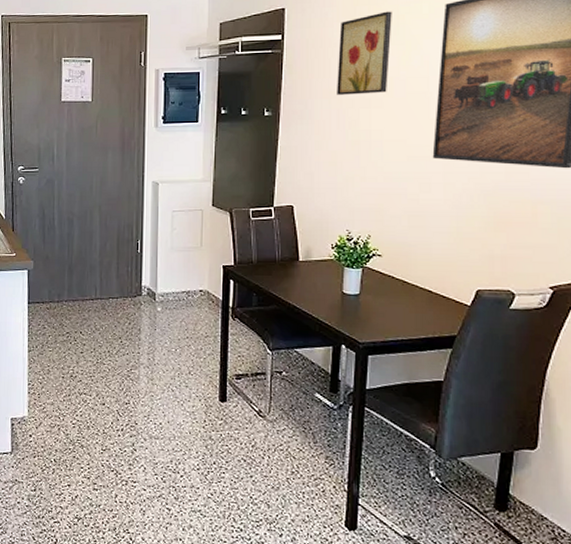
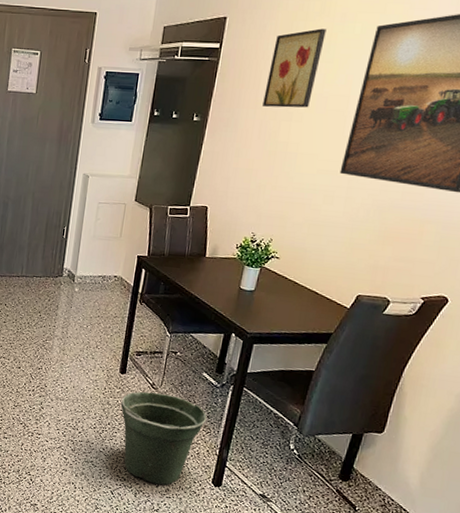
flower pot: none [225,420,328,534] -> present [120,391,207,485]

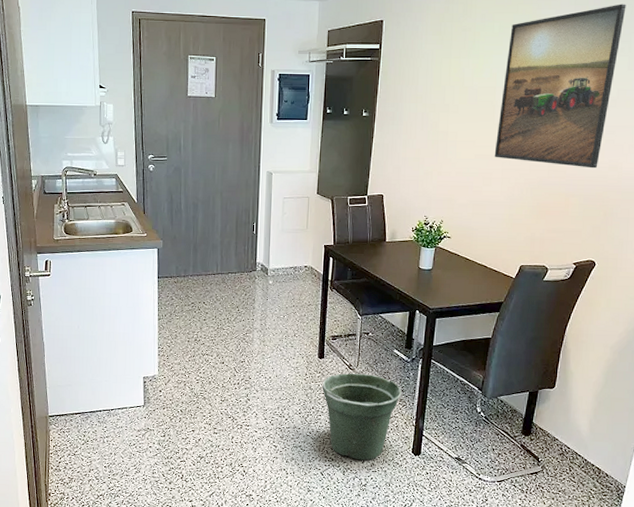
wall art: present [262,28,326,108] -> none [422,28,470,101]

